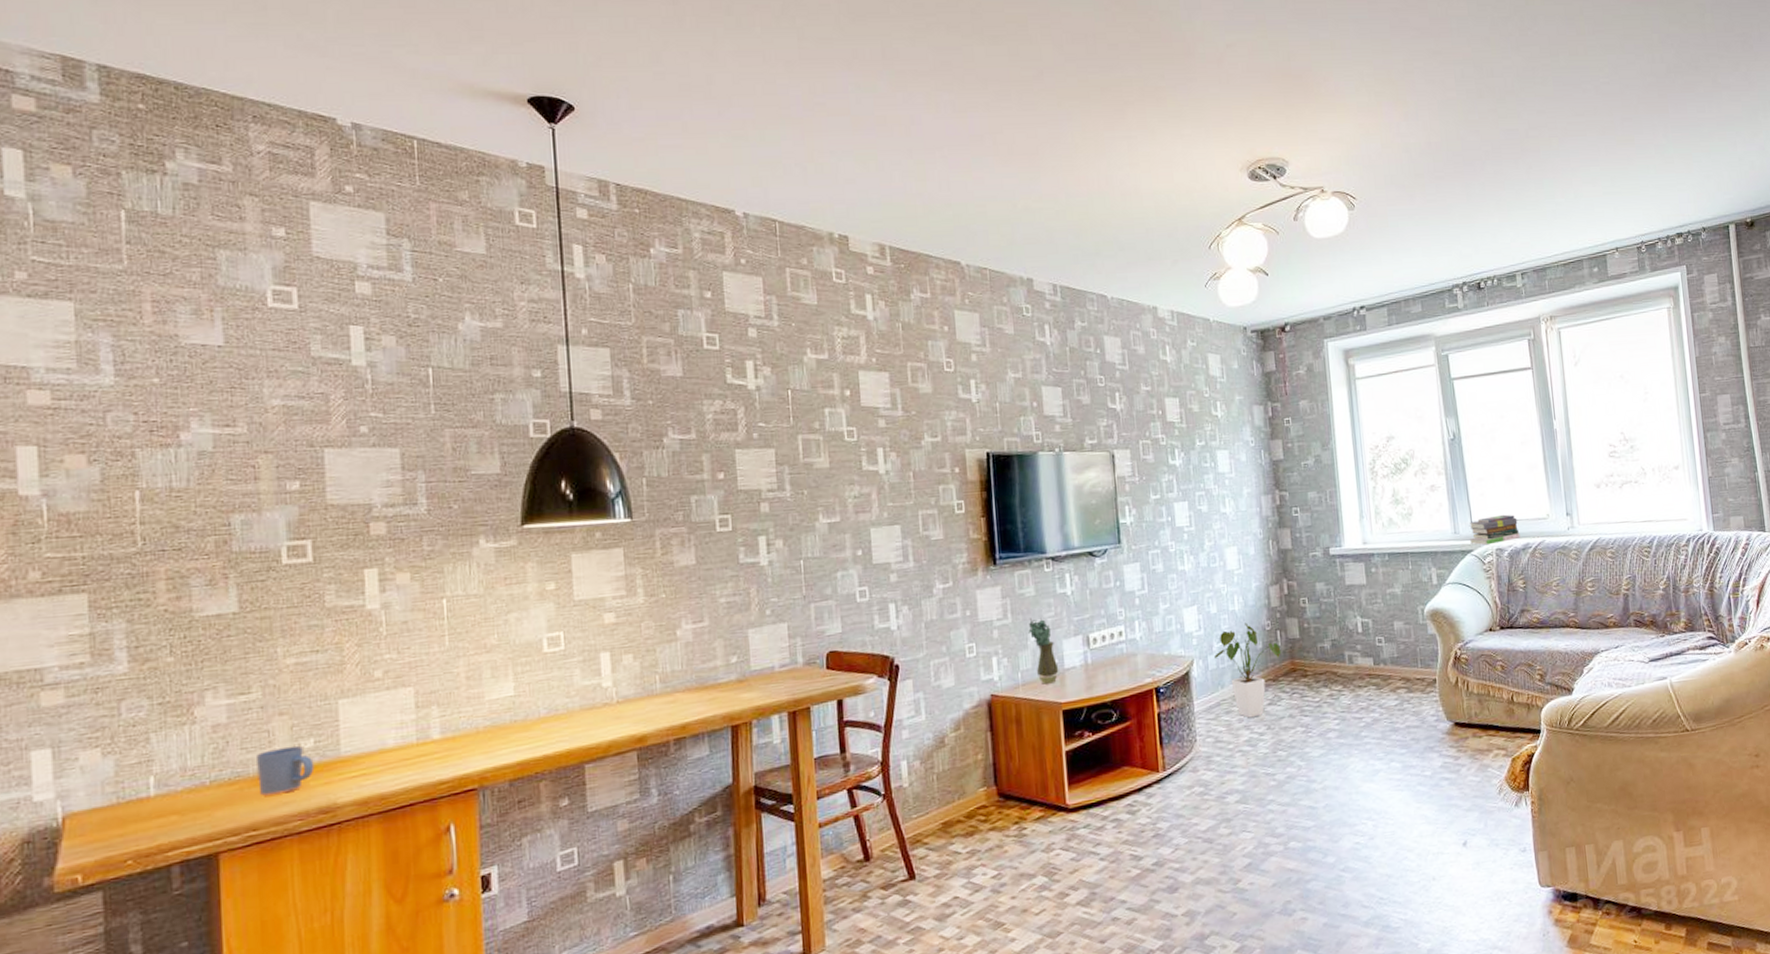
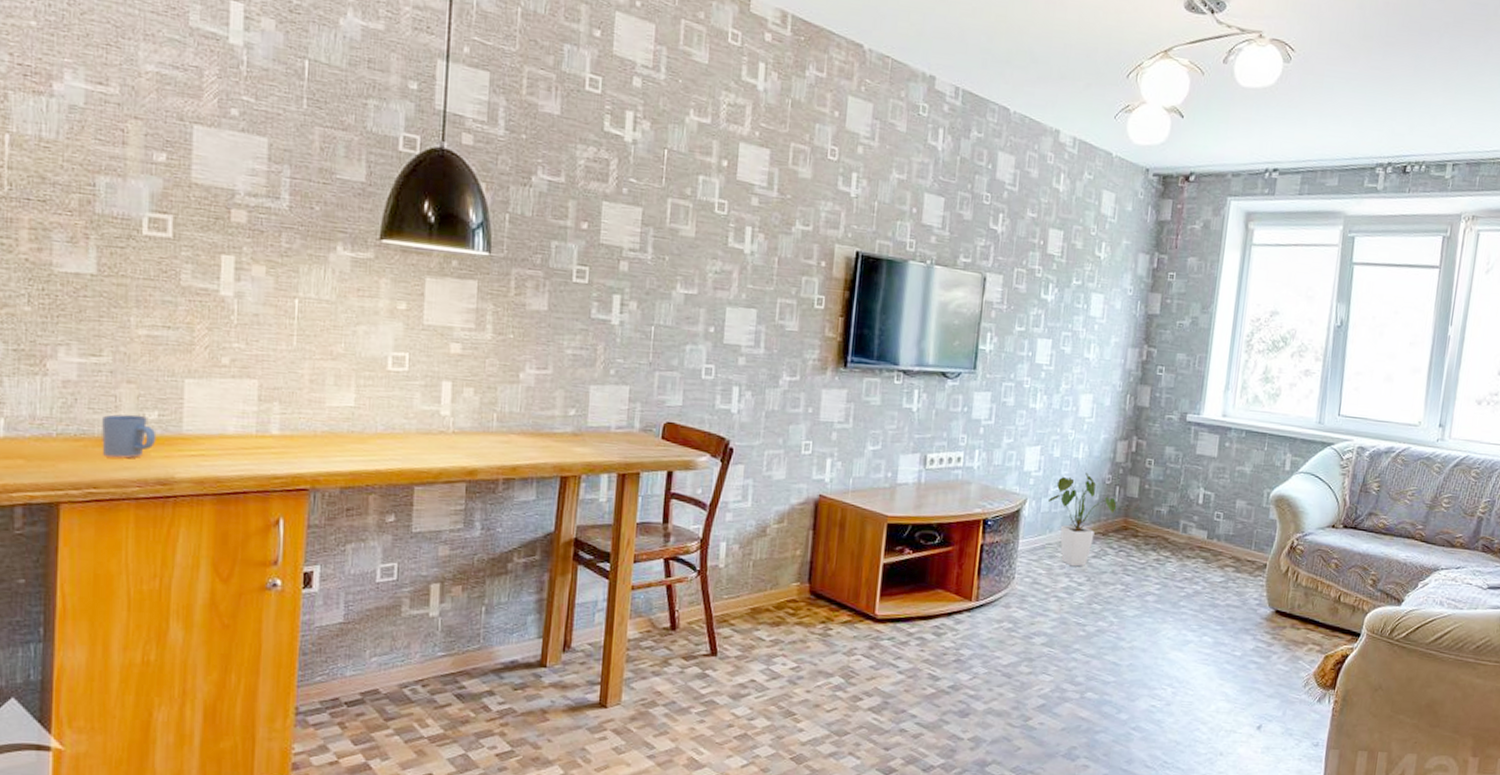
vase: present [1028,617,1059,684] -> none [867,426,892,496]
books: present [1470,514,1520,546] -> none [1333,412,1387,442]

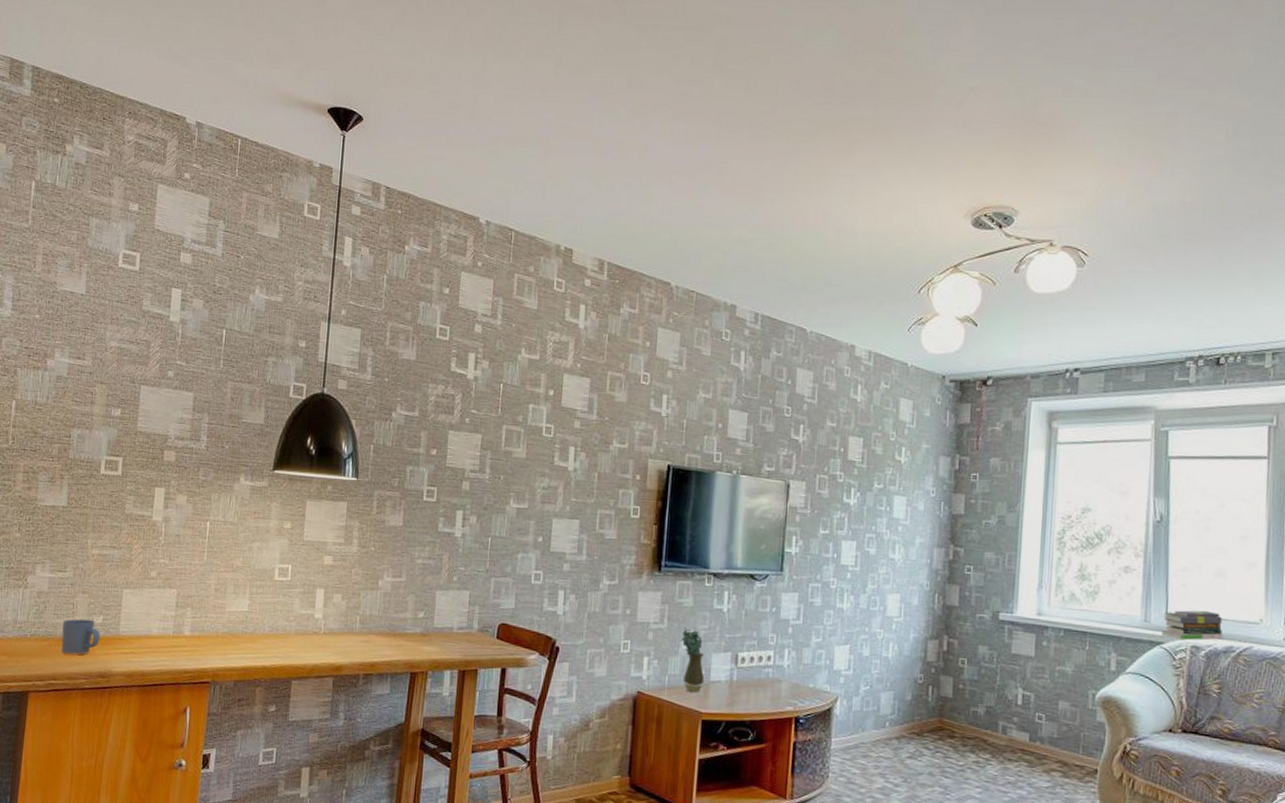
vase: none [867,426,892,496] -> present [681,626,705,693]
house plant: present [1049,472,1117,567] -> none [860,671,931,767]
books: none [1333,412,1387,442] -> present [1162,610,1223,641]

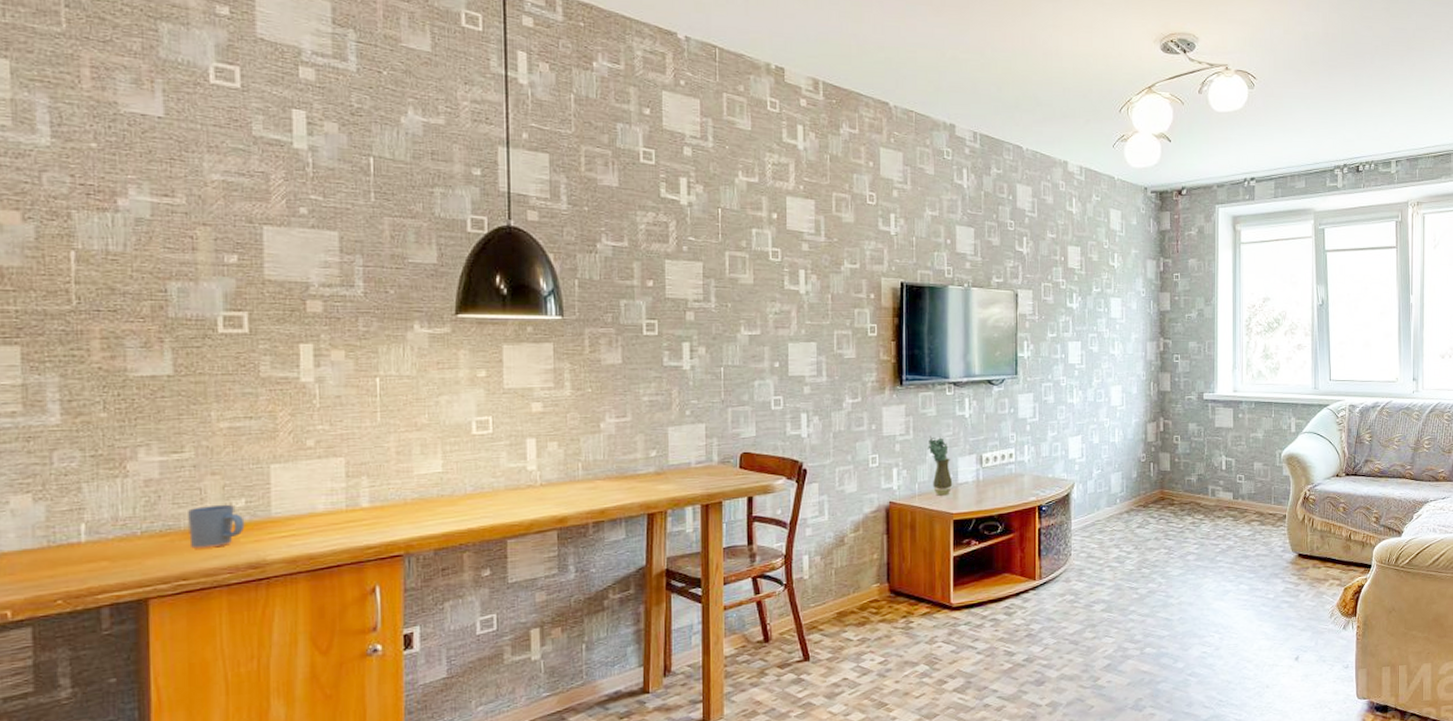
books: present [1162,610,1223,641] -> none [1327,375,1371,401]

